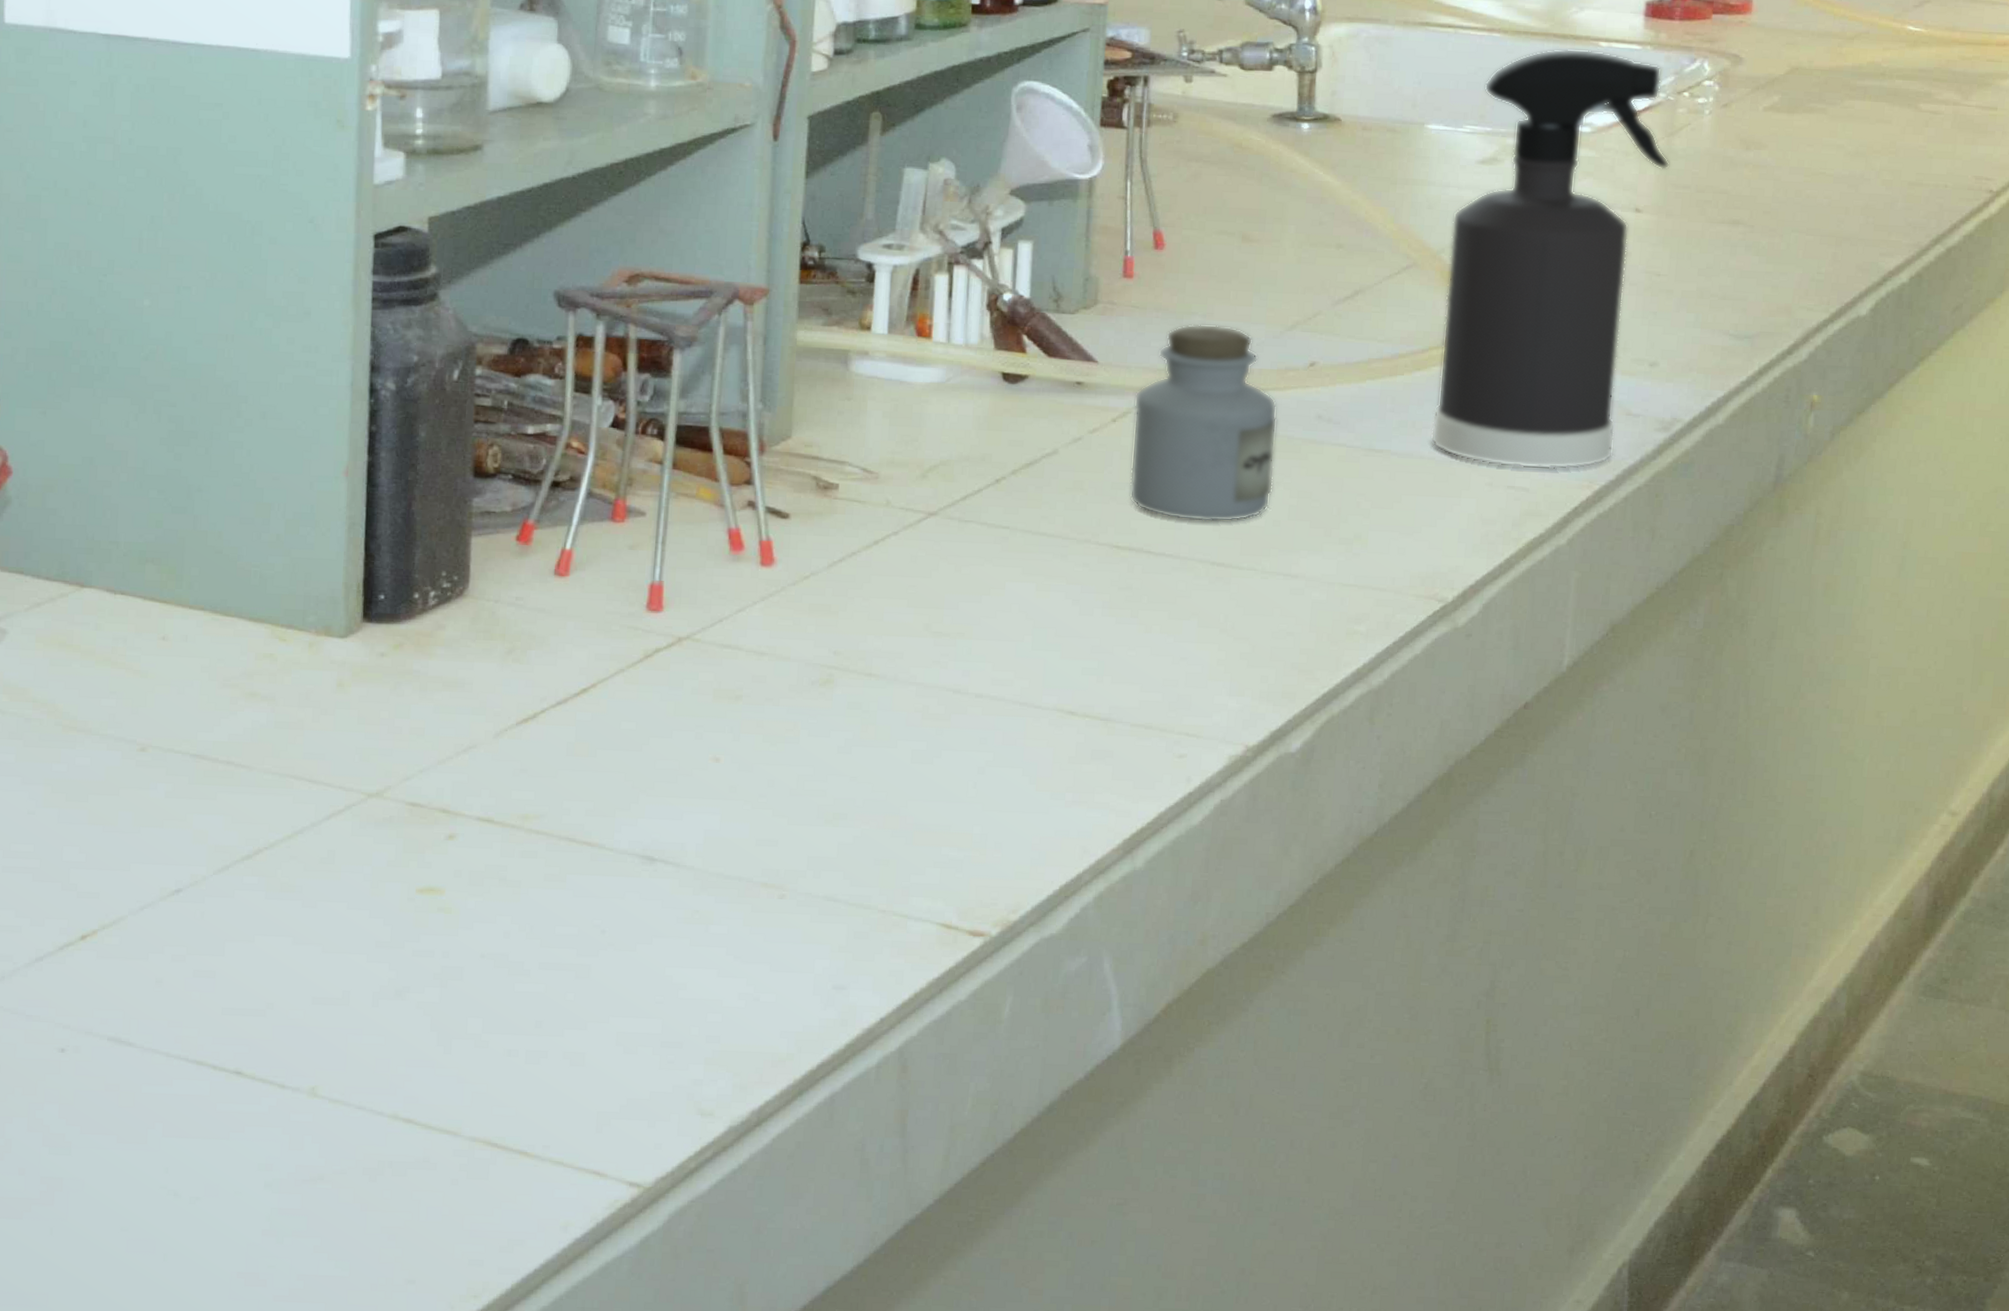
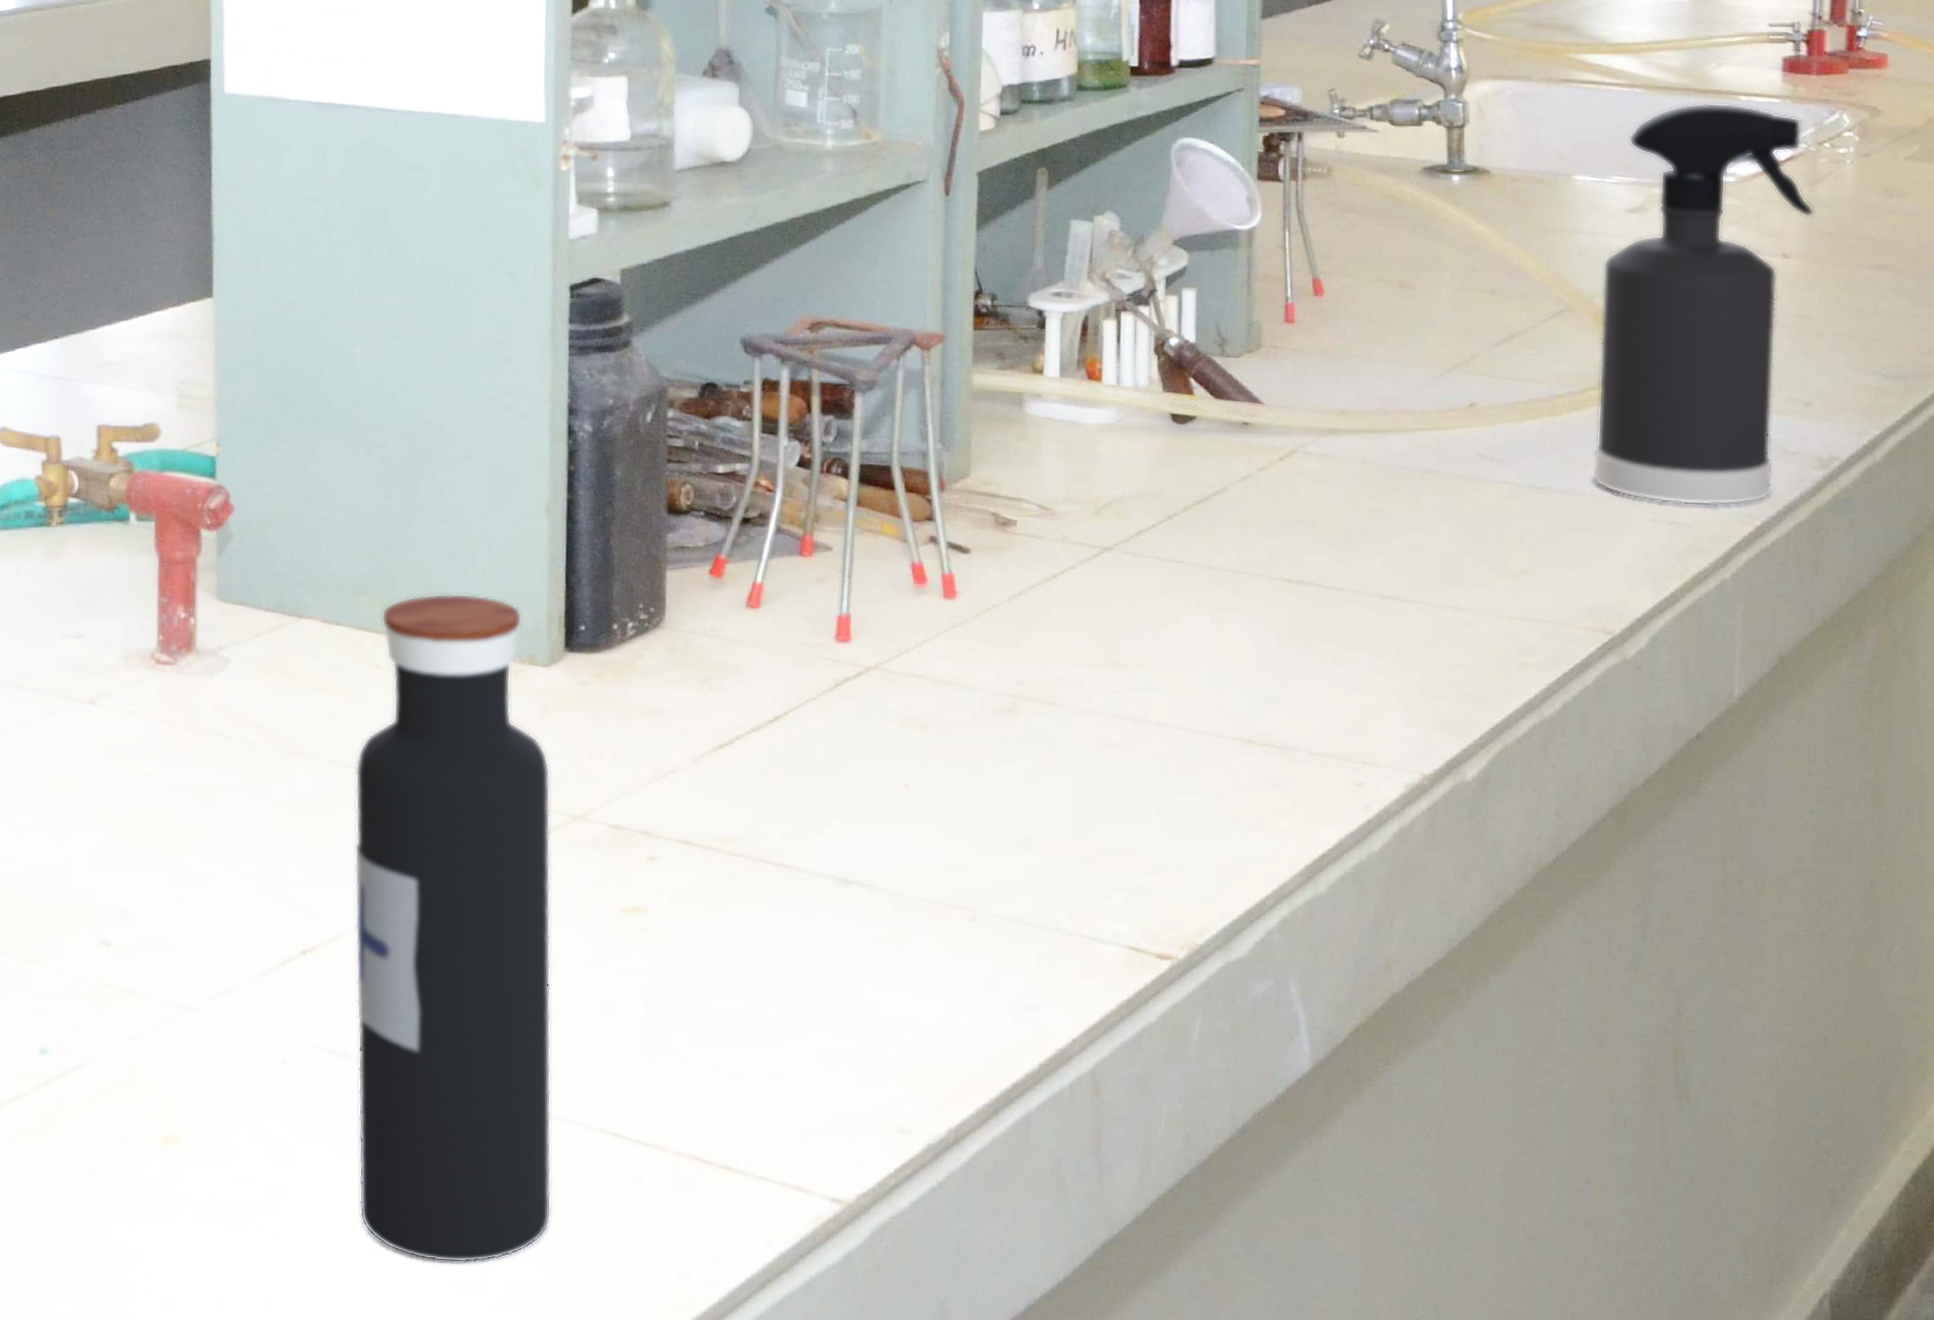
water bottle: none [137,561,346,1254] -> present [354,593,552,1263]
jar: present [1129,324,1278,523] -> none [1298,366,1440,557]

